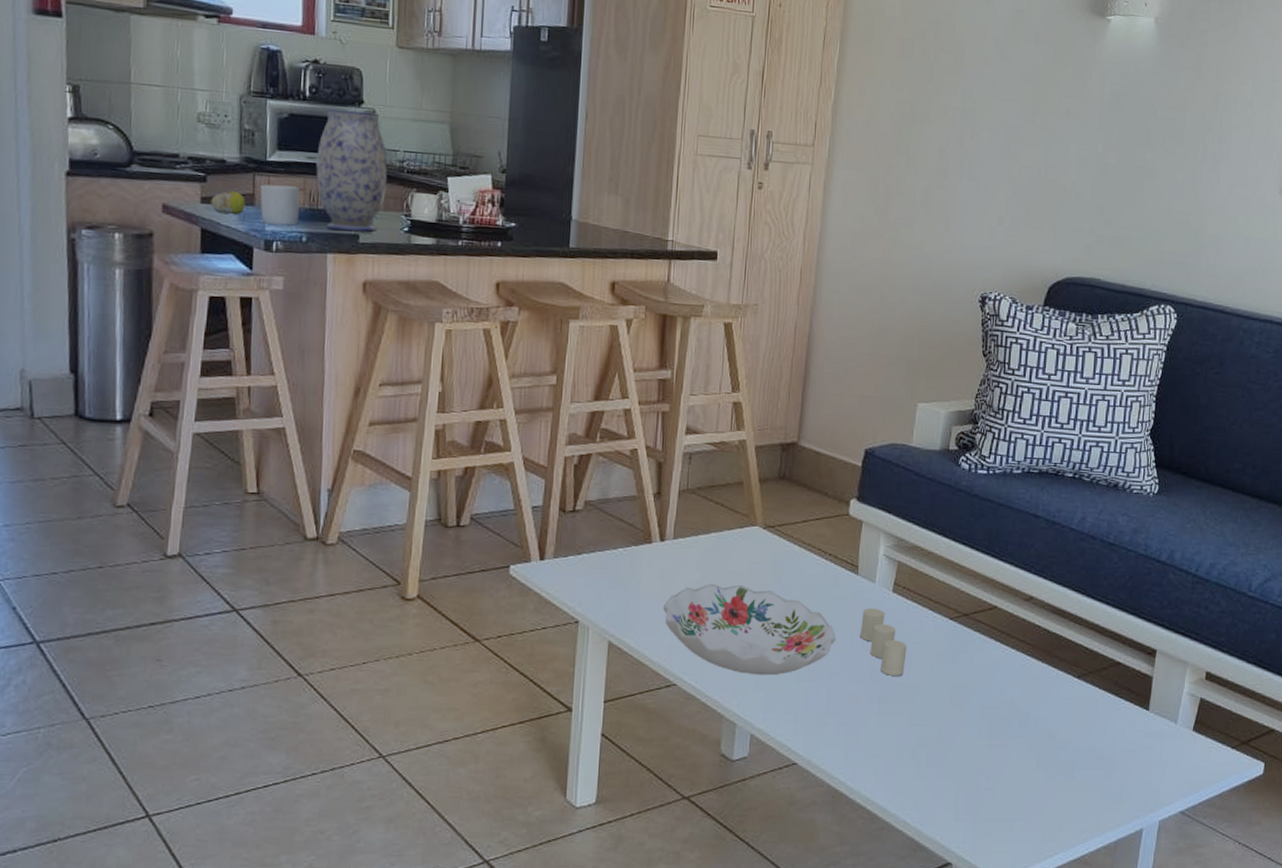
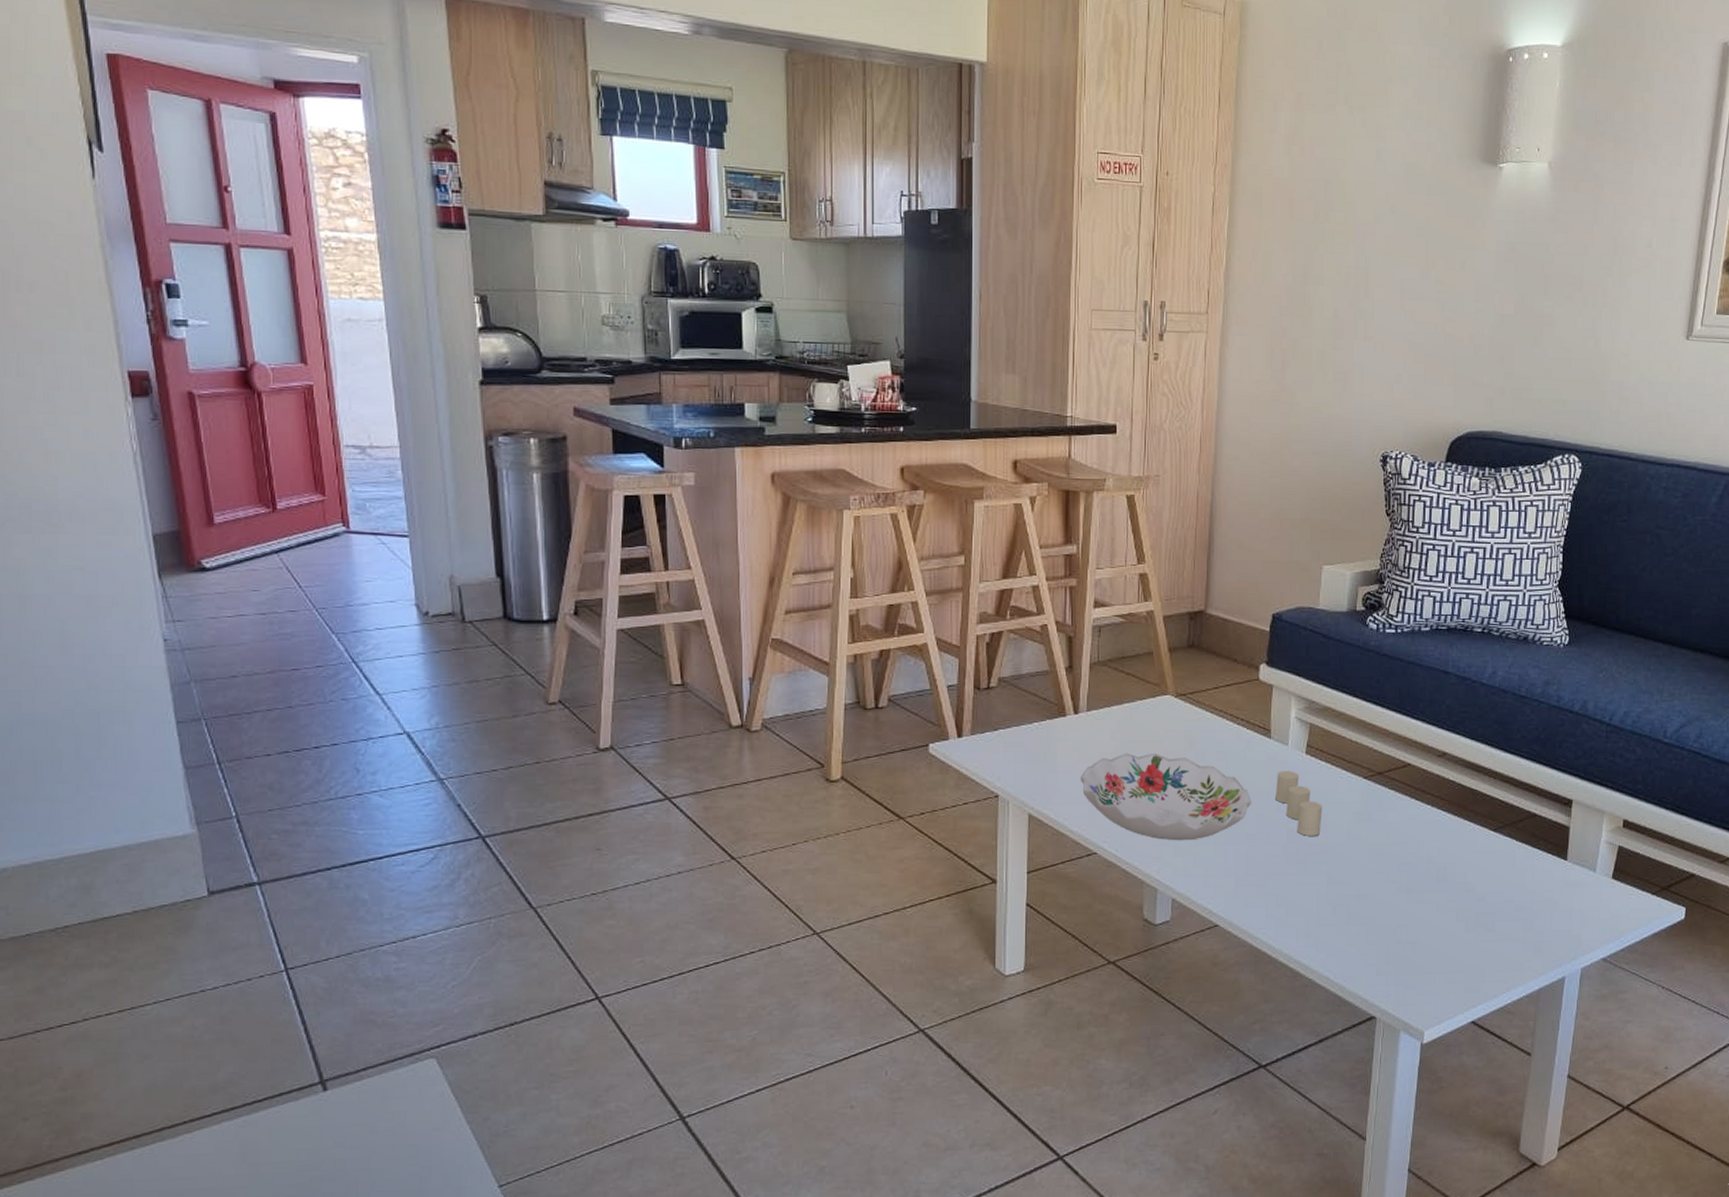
fruit: present [210,190,246,216] -> none [620,390,653,415]
mug: present [260,184,301,226] -> none [667,382,706,422]
vase: present [315,109,388,232] -> none [719,304,788,425]

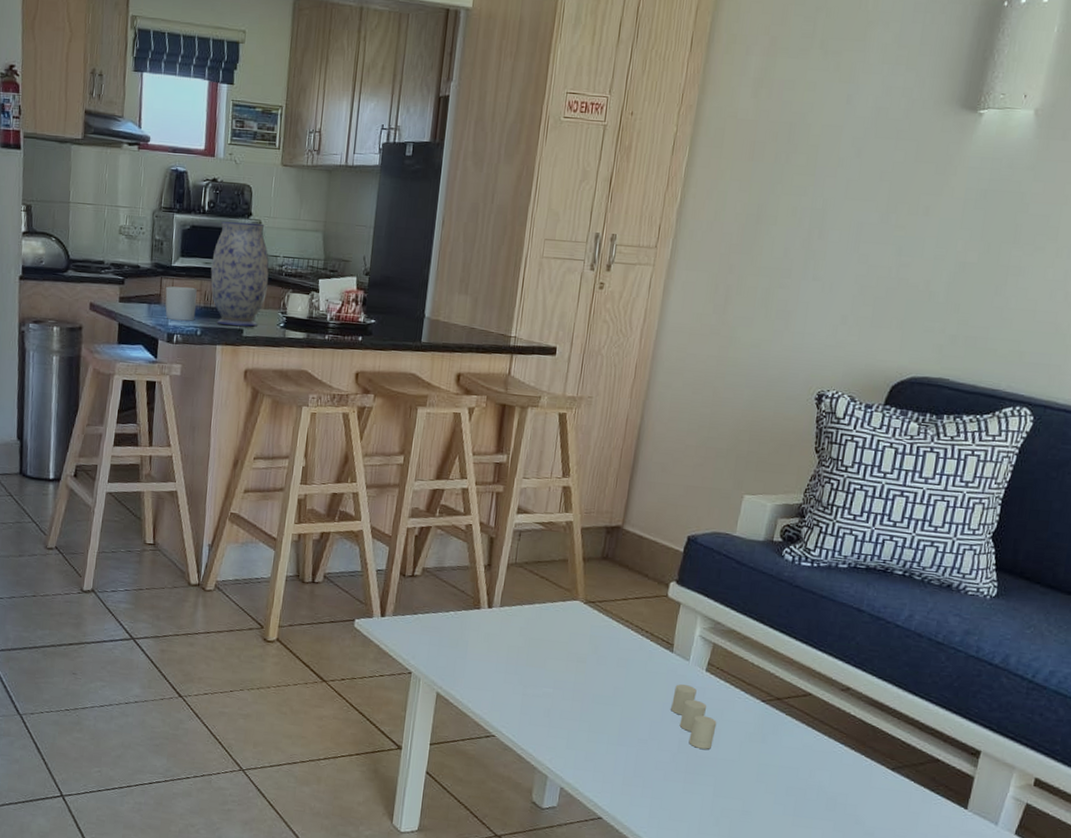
mug: none [667,382,706,422] -> present [165,286,198,321]
vase: none [719,304,788,425] -> present [210,221,269,327]
decorative bowl: present [1080,753,1251,841] -> none [487,649,647,737]

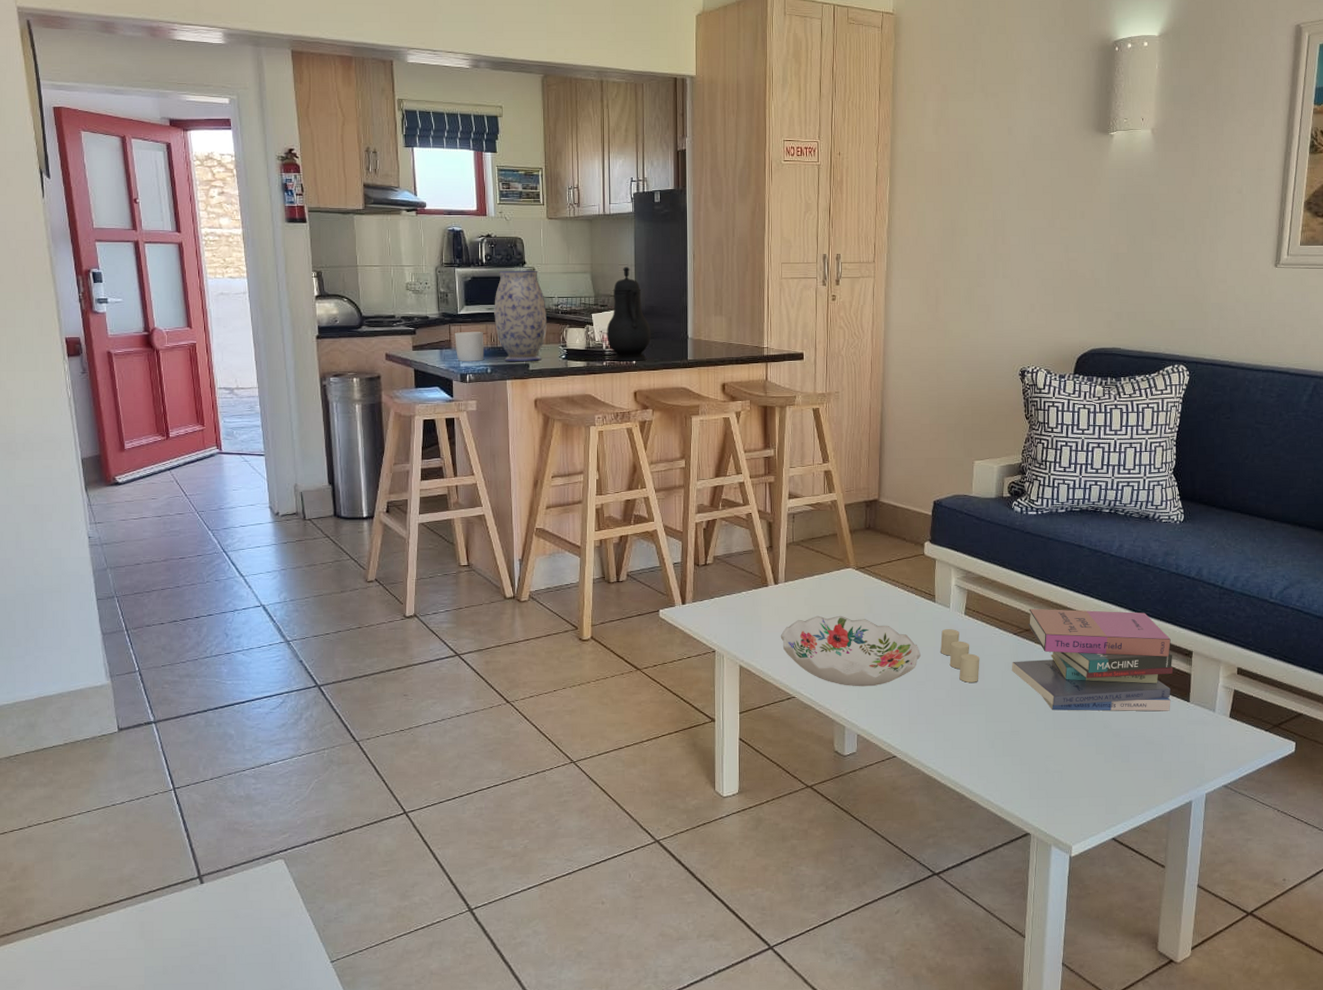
coffeepot: none [332,228,384,338] -> present [606,266,651,361]
decorative bowl: none [487,649,647,737] -> present [780,615,921,687]
books: none [753,674,956,816] -> present [1012,608,1174,712]

